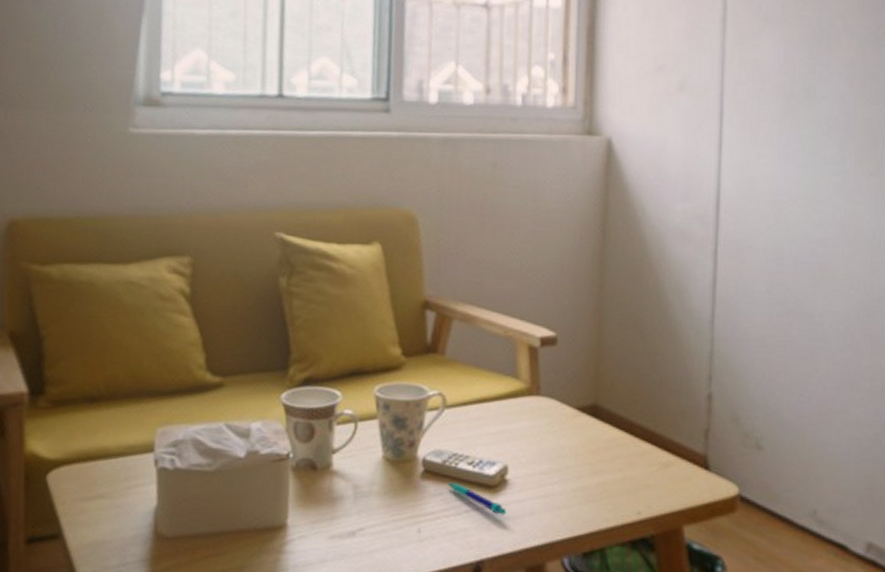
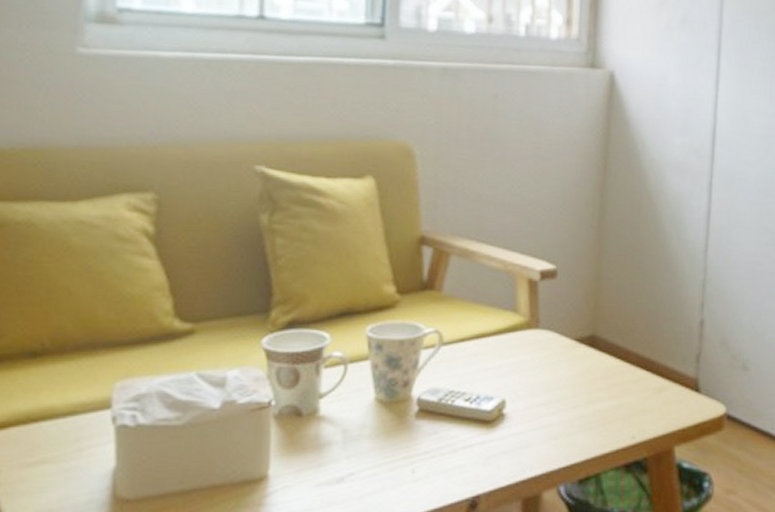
pen: present [447,481,506,515] -> none [443,419,503,449]

